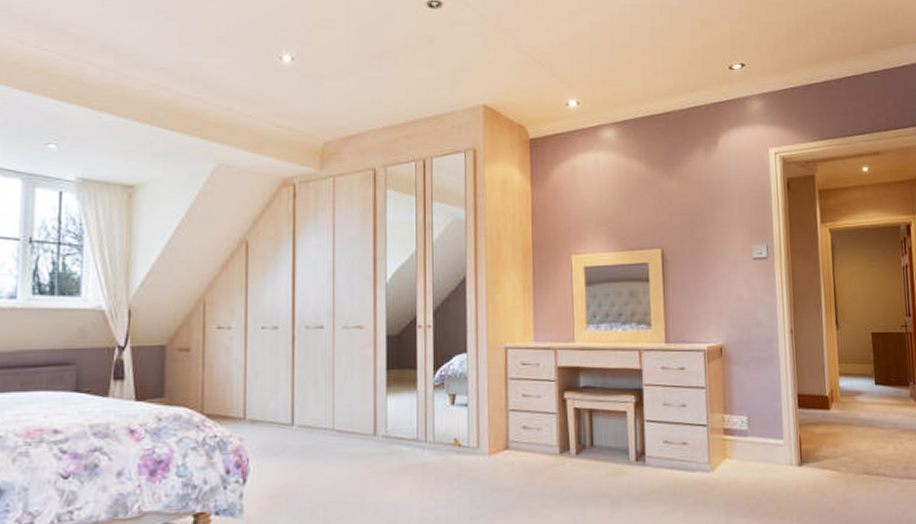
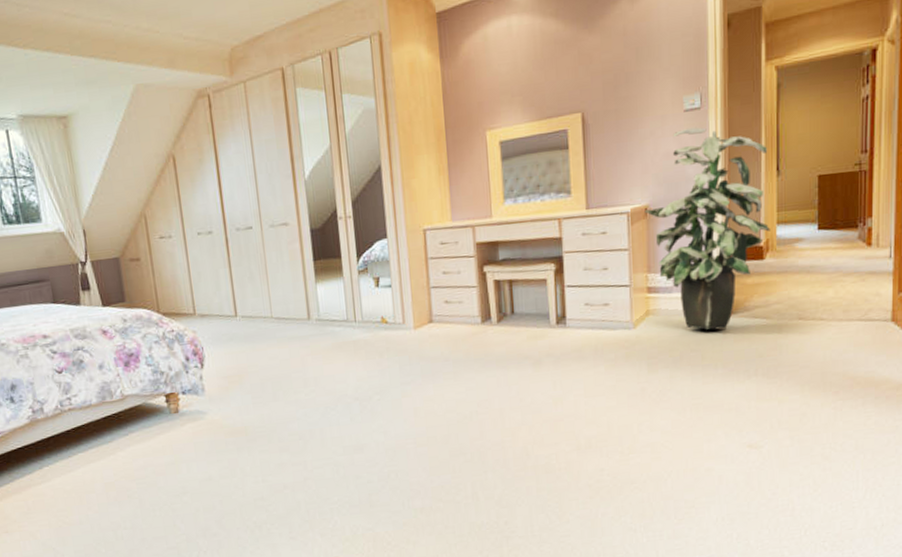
indoor plant: none [720,275,834,479] -> present [644,127,771,330]

